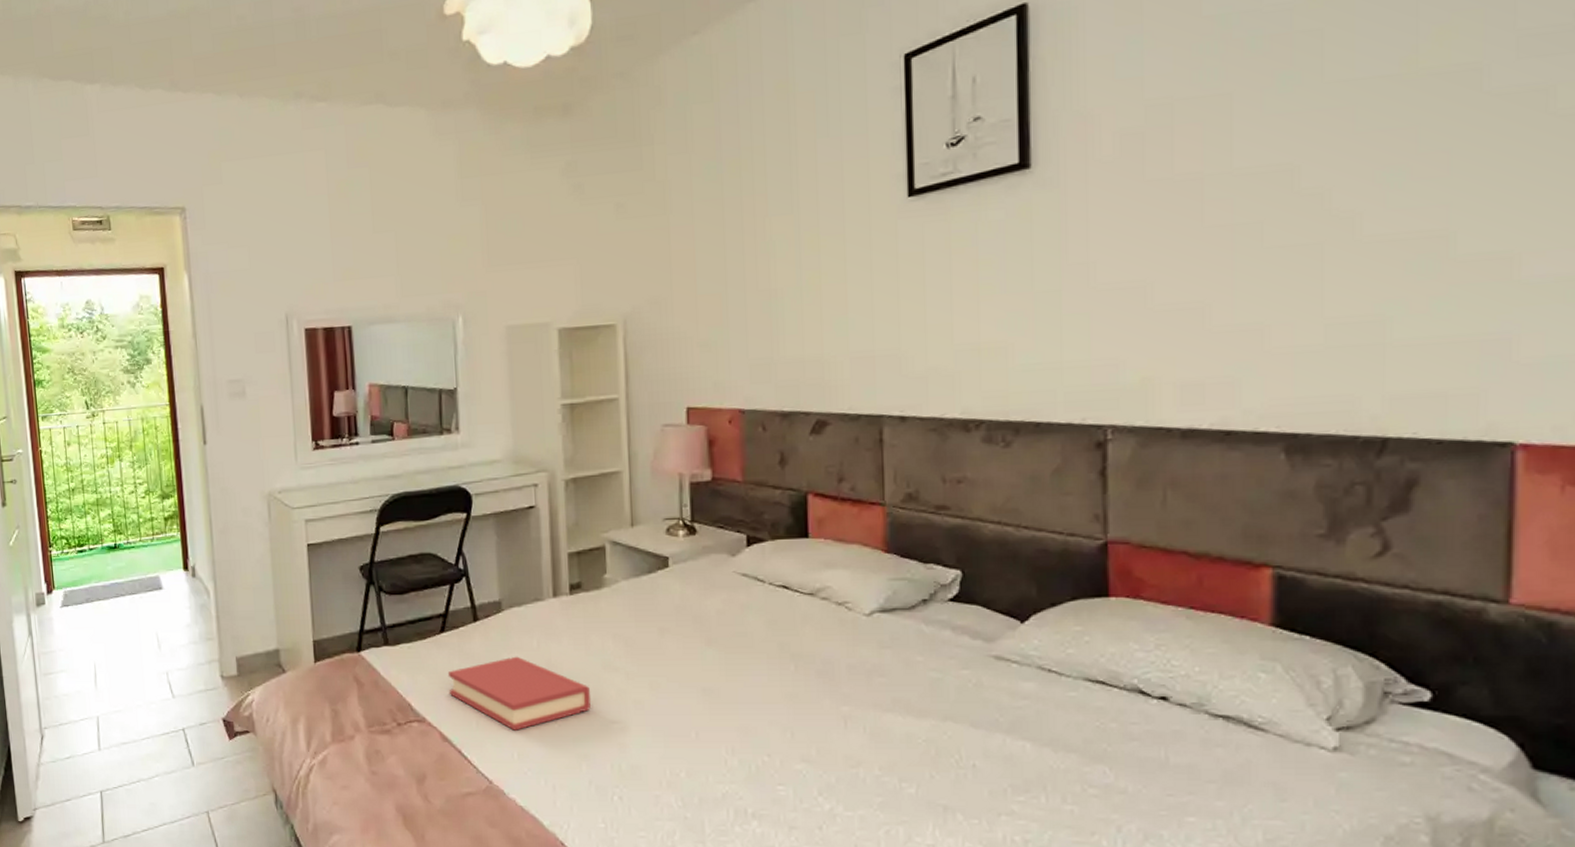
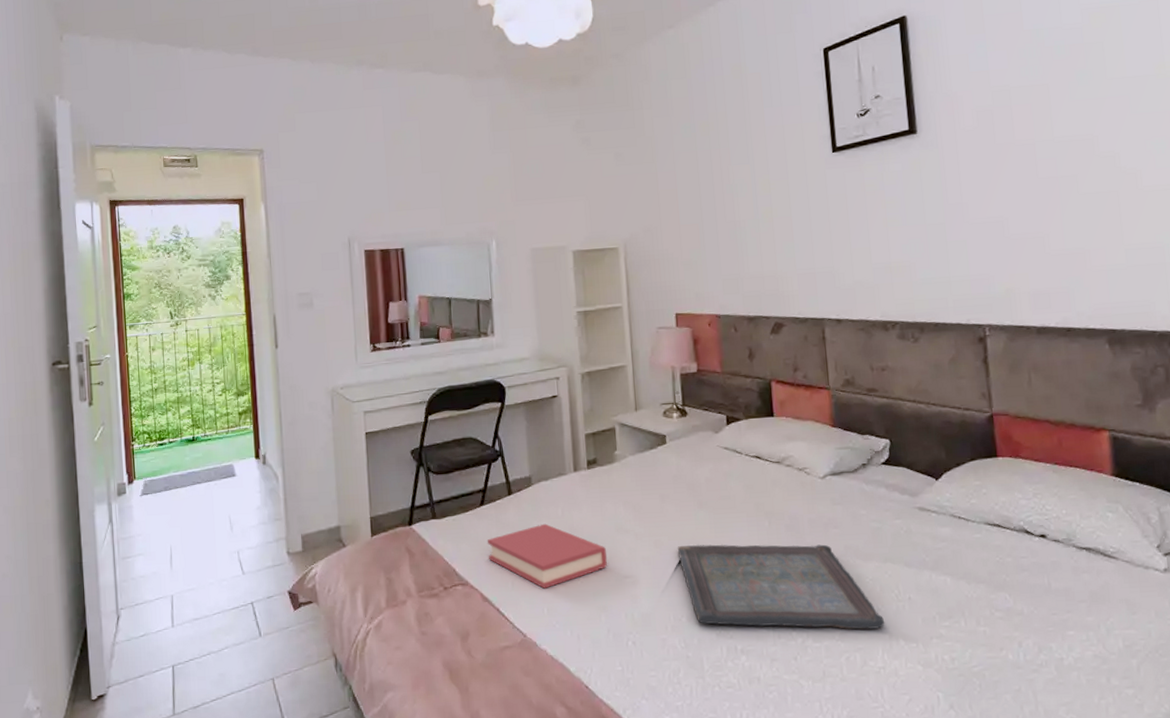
serving tray: none [677,689,939,799] -> present [677,544,885,630]

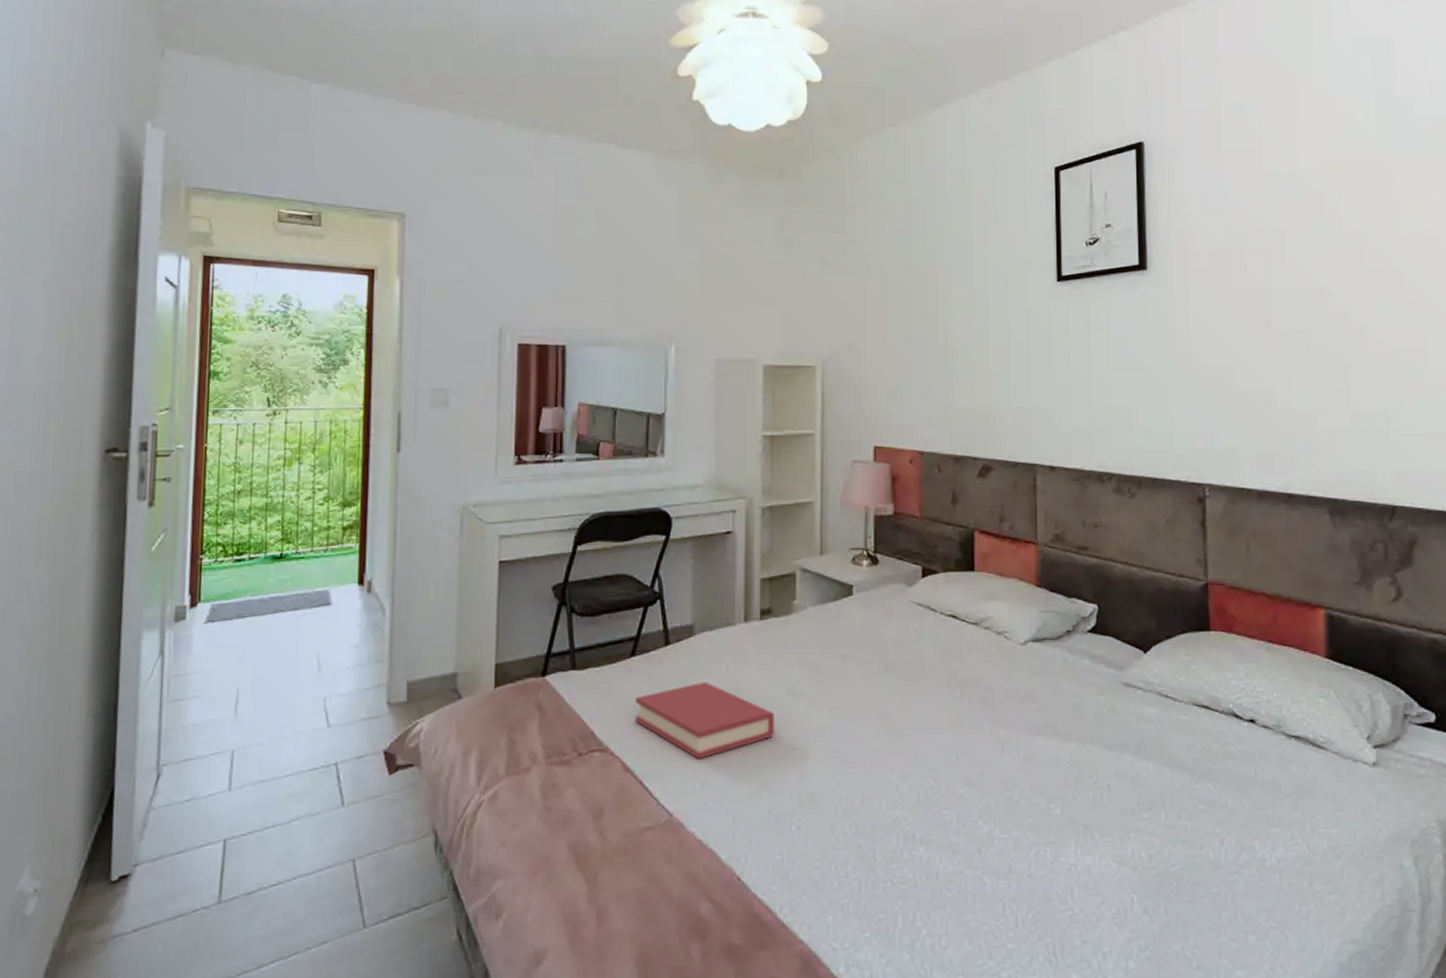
serving tray: present [677,544,885,630] -> none [856,715,1080,820]

